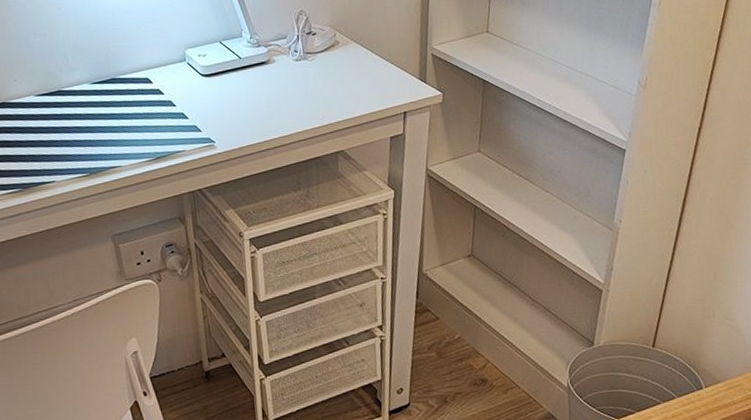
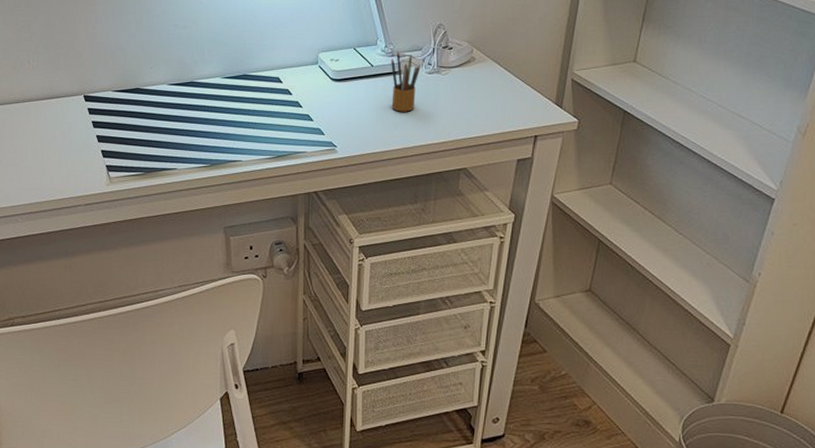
pencil box: none [258,40,288,102] -> present [391,50,421,112]

